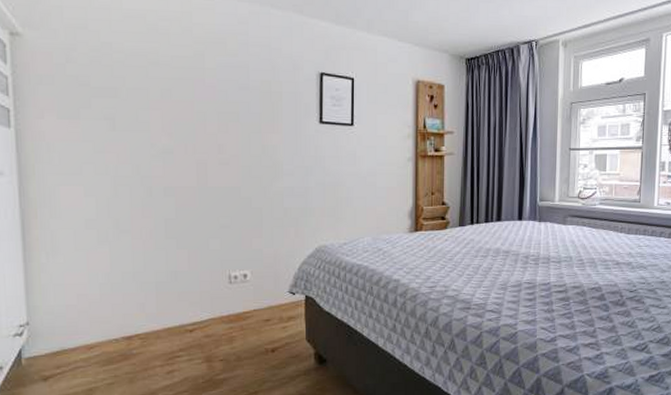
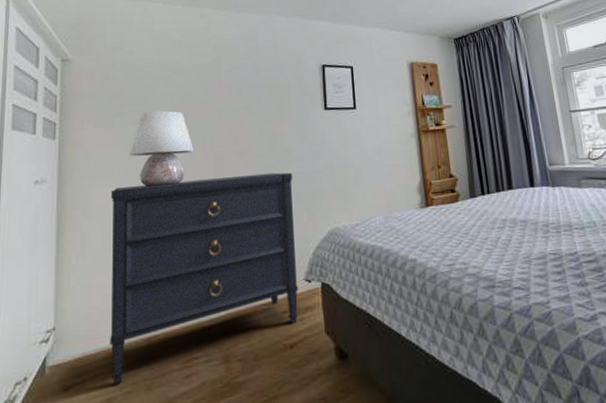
dresser: none [80,185,282,376] -> present [110,172,298,385]
table lamp: none [100,107,174,190] -> present [130,110,194,188]

